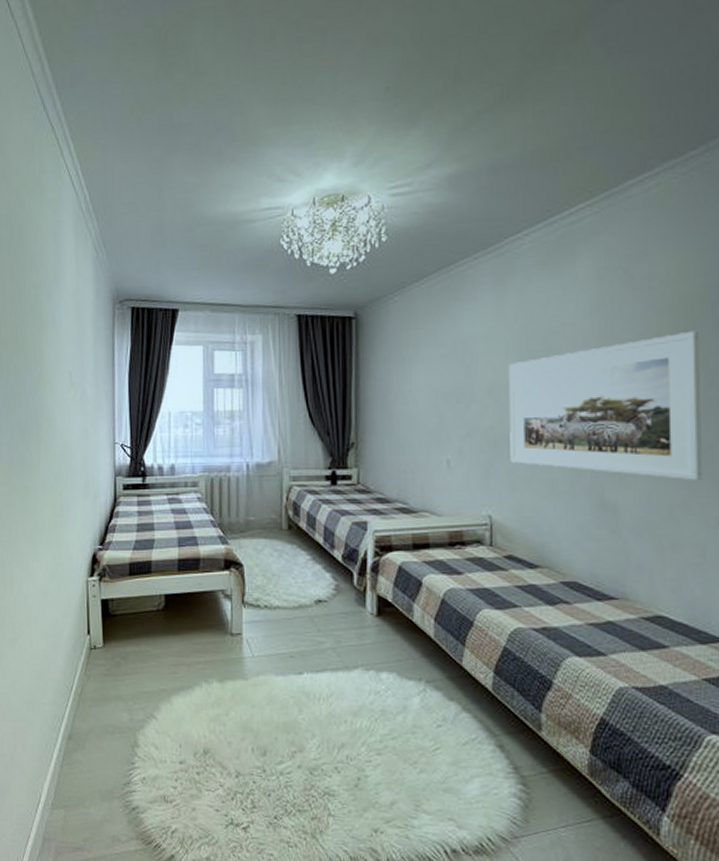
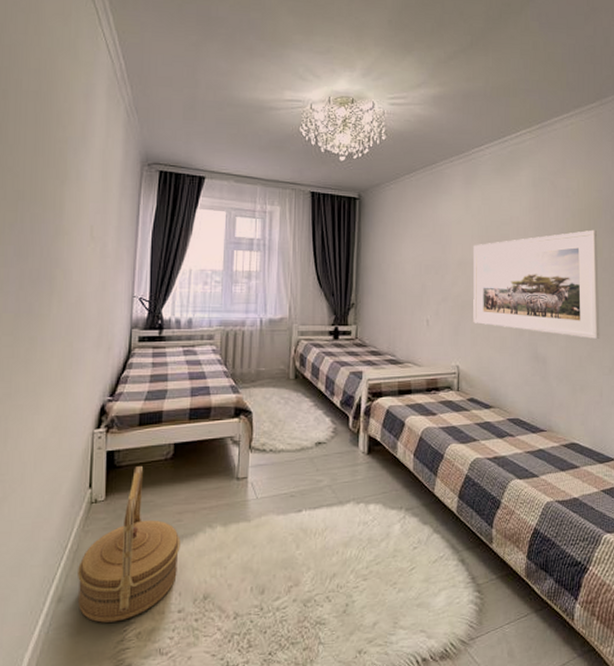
woven basket: none [84,615,178,765] -> present [78,465,181,623]

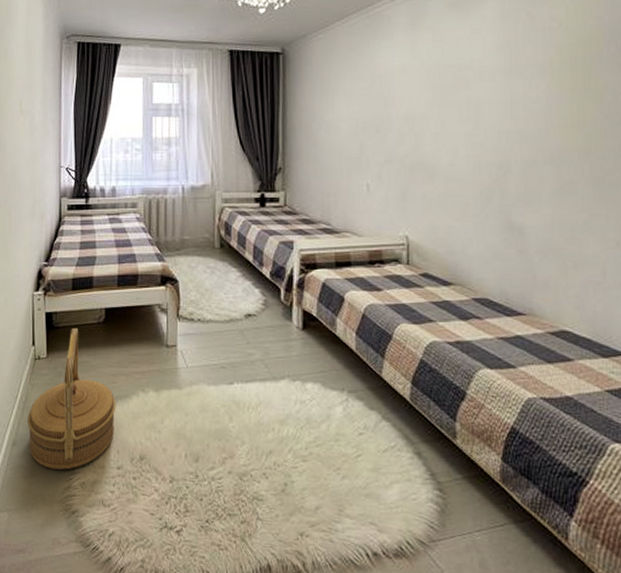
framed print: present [473,229,600,340] -> none [423,67,602,206]

